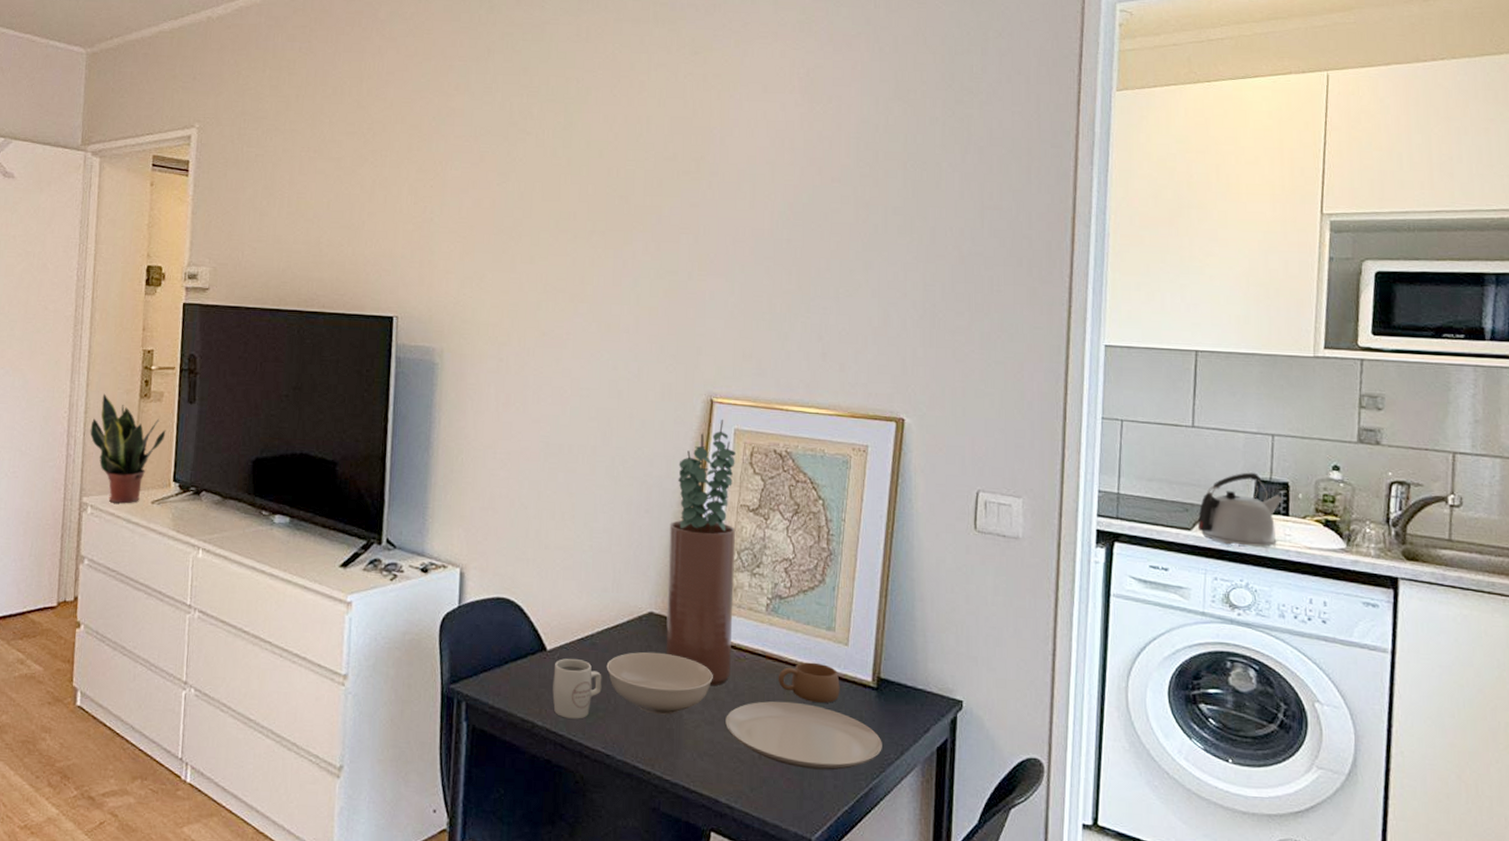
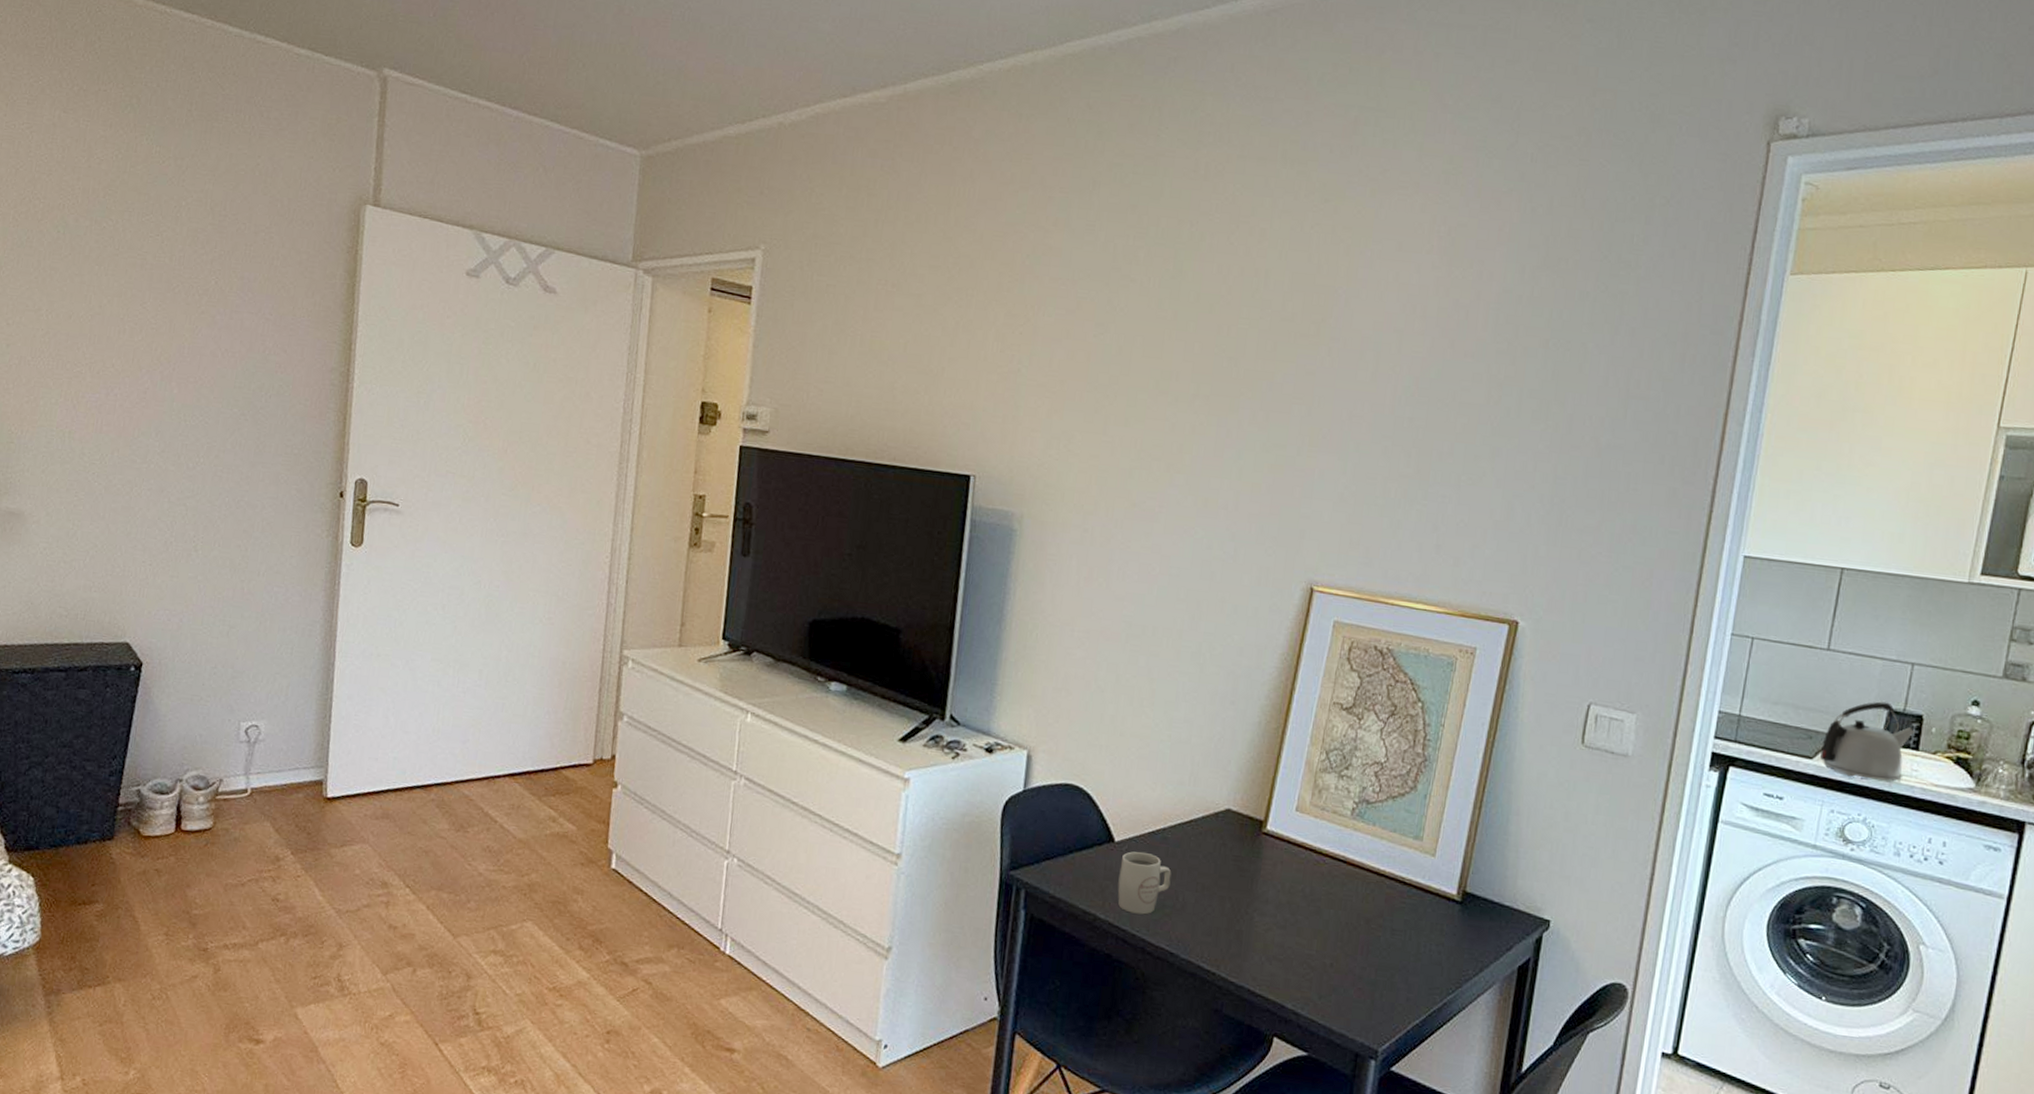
potted plant: present [90,393,166,504] -> none [633,539,717,660]
bowl: present [606,651,713,715] -> none [1176,849,1289,916]
vase: present [666,419,736,686] -> none [1241,609,1333,890]
plate: present [725,701,882,771] -> none [1298,908,1462,983]
cup: present [777,662,840,703] -> none [1357,870,1423,914]

